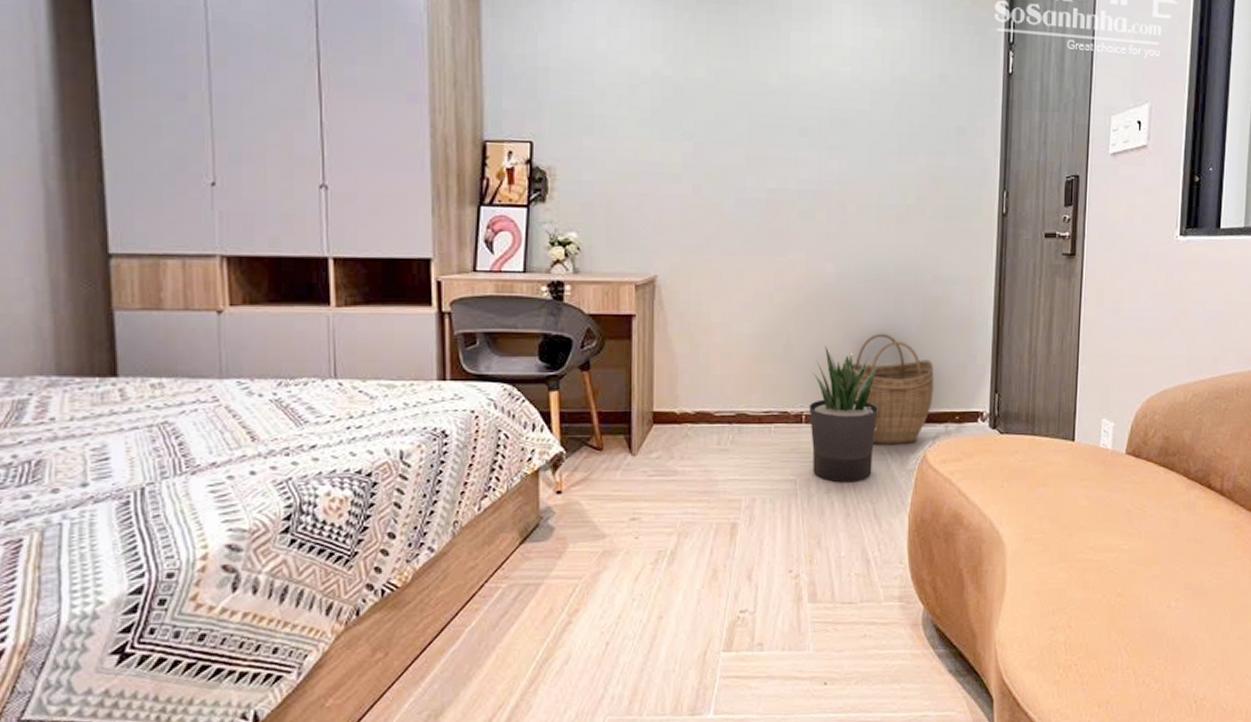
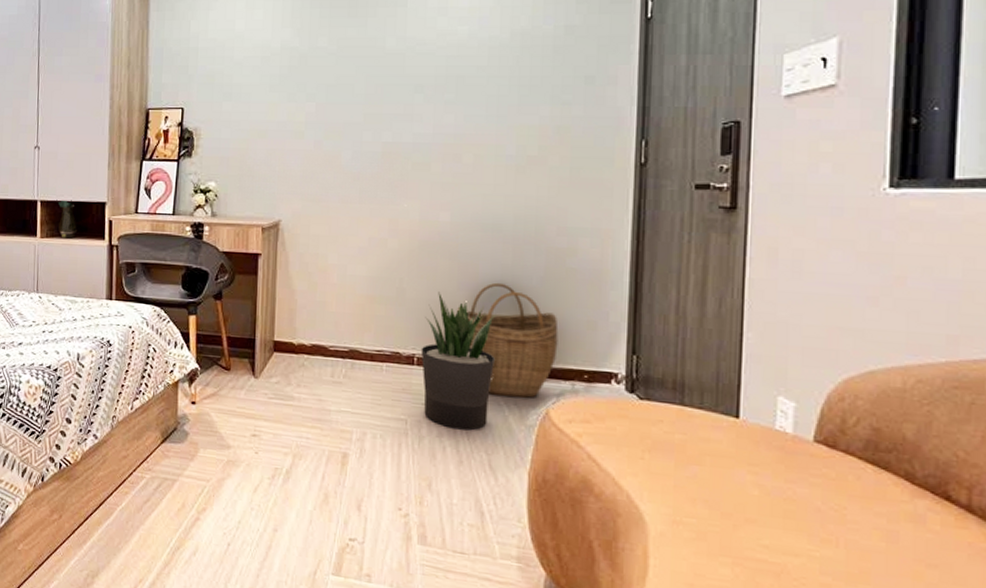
vase: none [358,256,392,308] -> present [56,199,78,240]

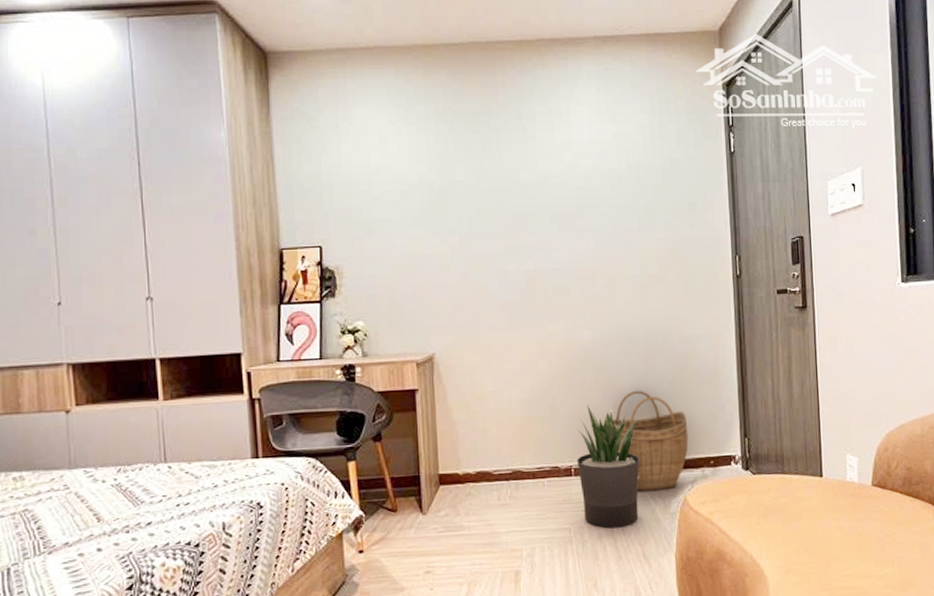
vase: present [56,199,78,240] -> none [180,354,210,399]

